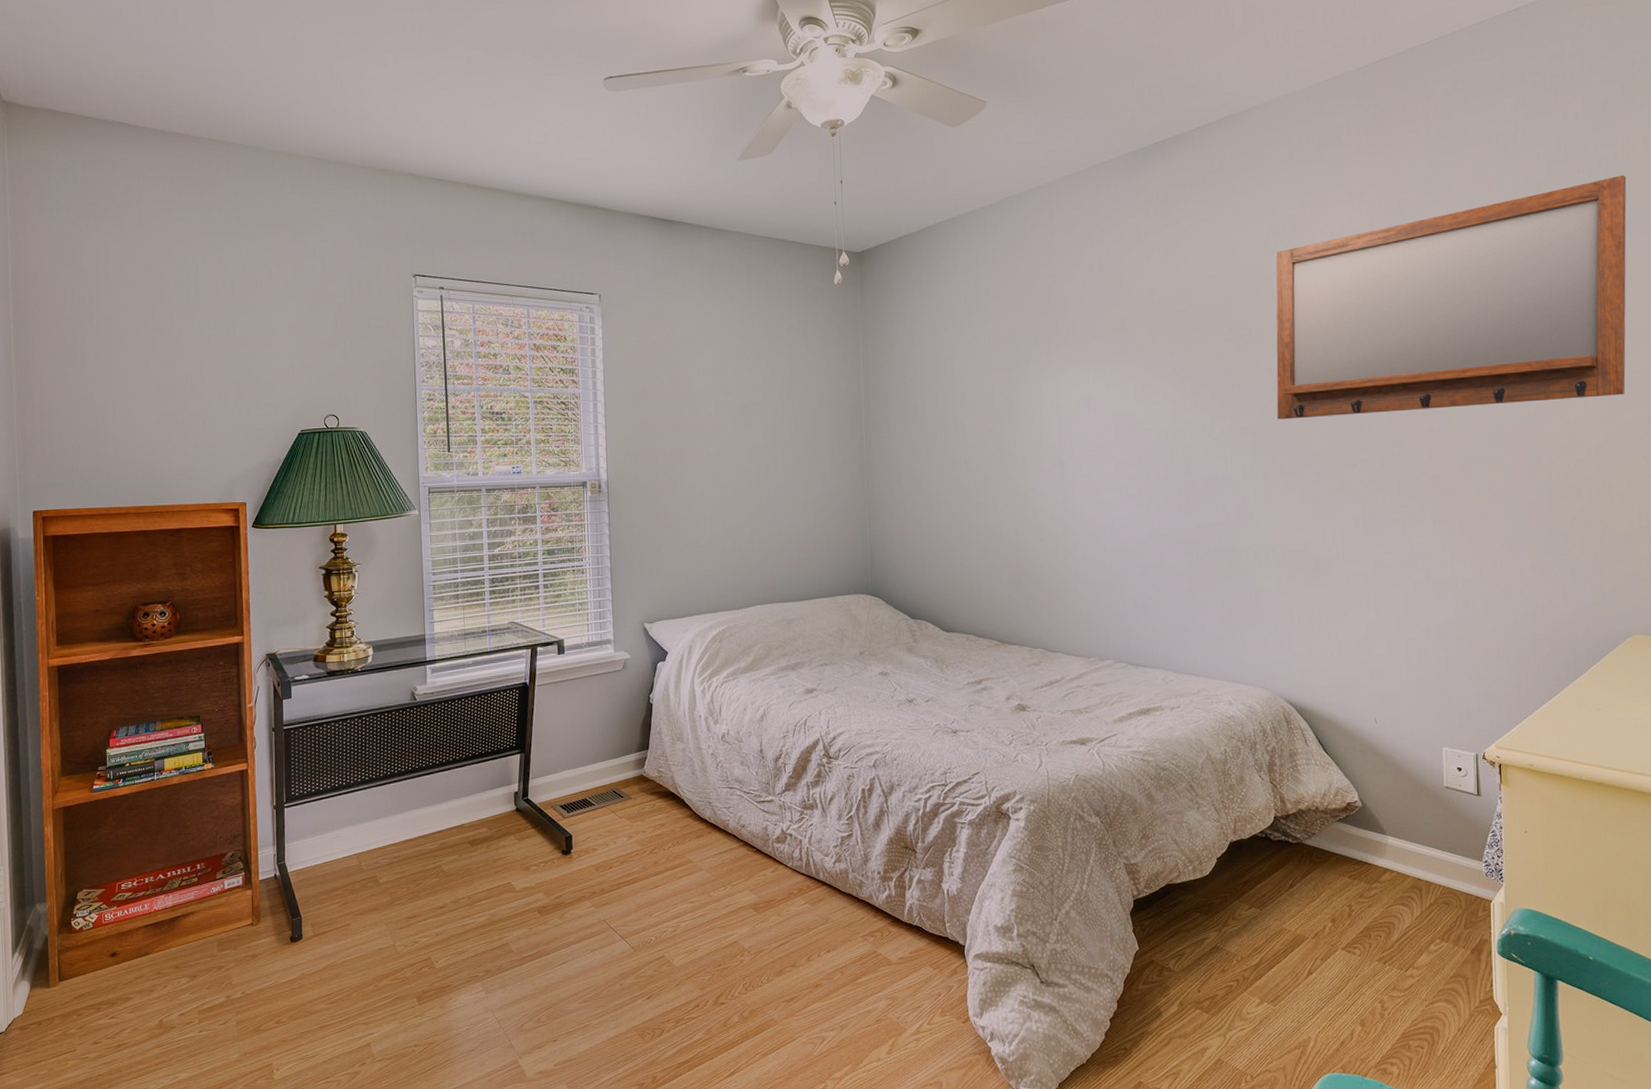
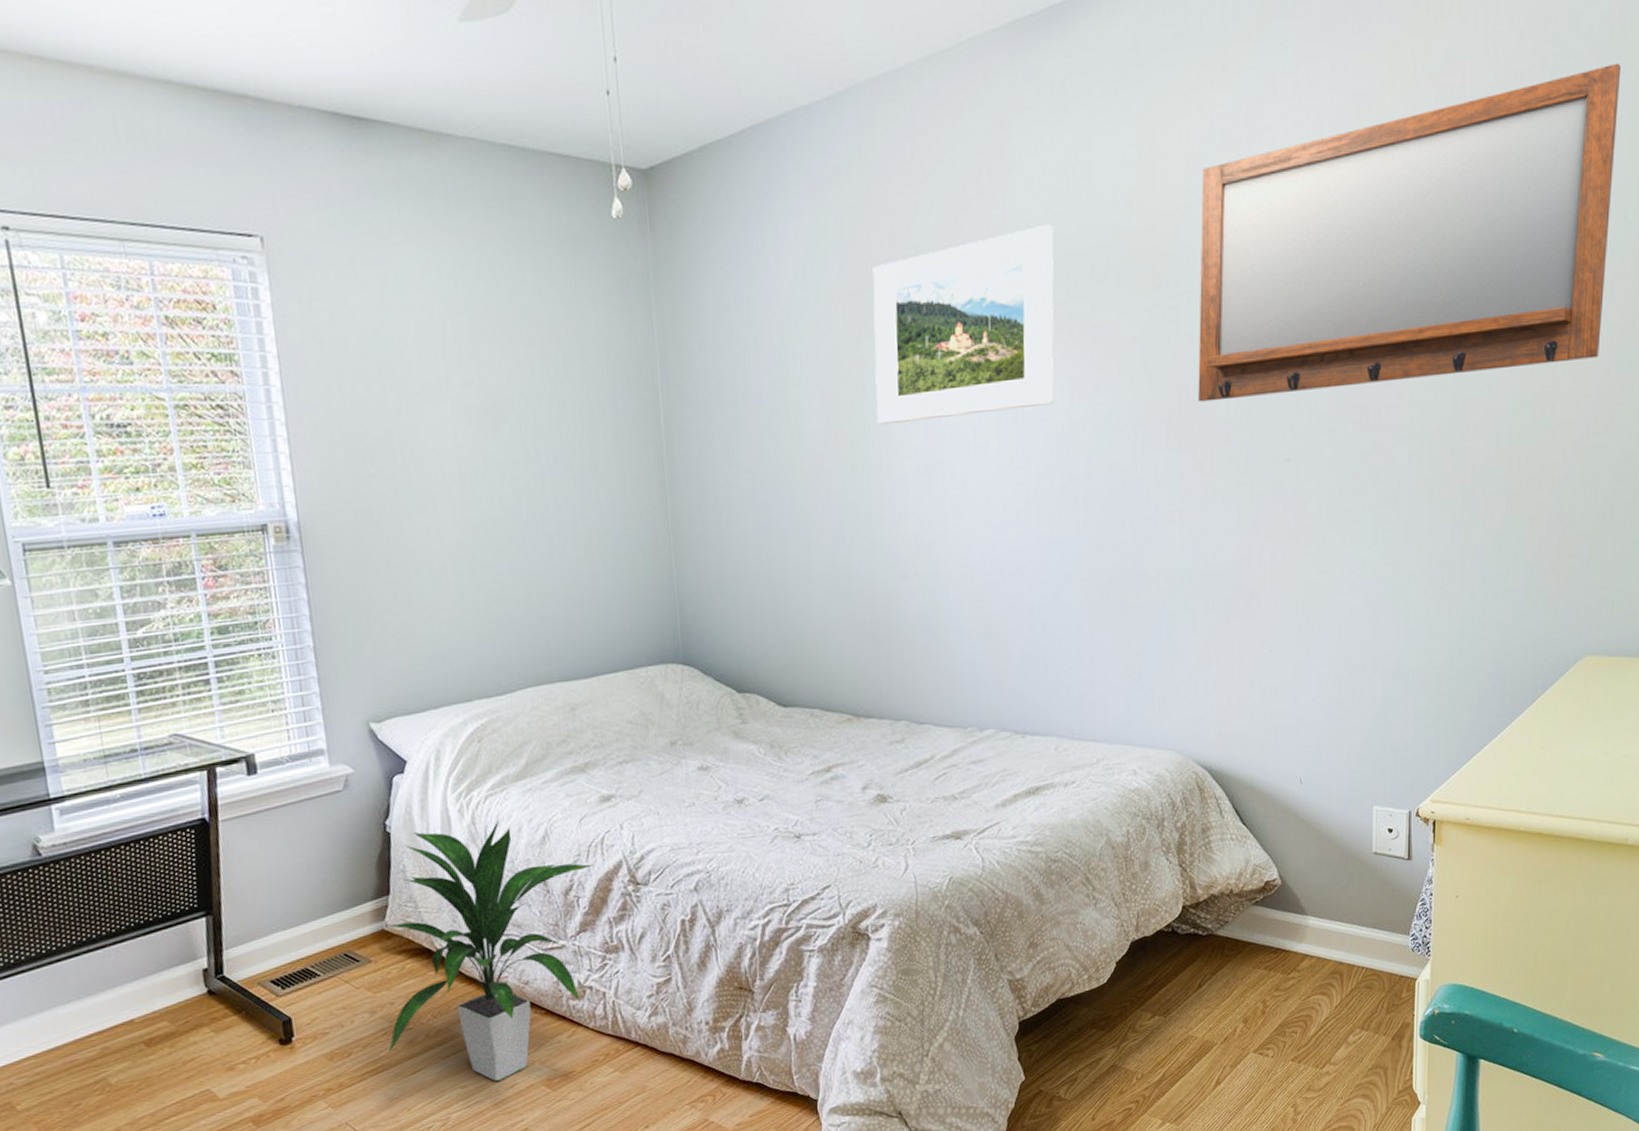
indoor plant: none [639,699,797,901] -> present [387,818,593,1082]
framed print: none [1021,290,1160,429] -> present [872,224,1054,425]

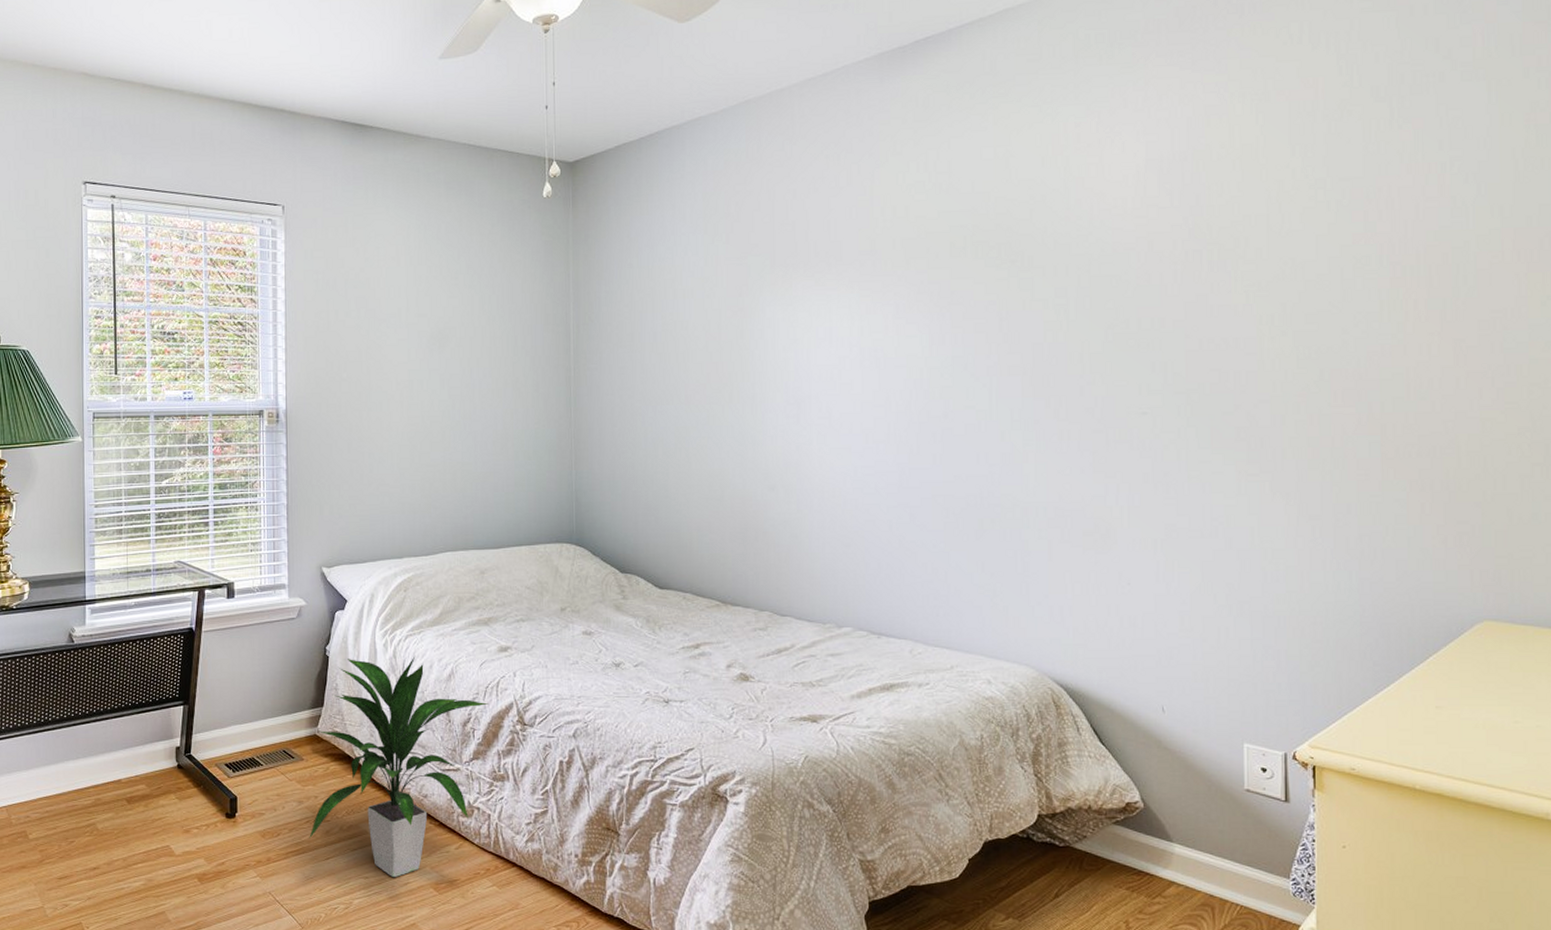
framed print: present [872,224,1054,425] -> none [752,208,916,363]
home mirror: present [1198,63,1622,402] -> none [1052,79,1487,359]

